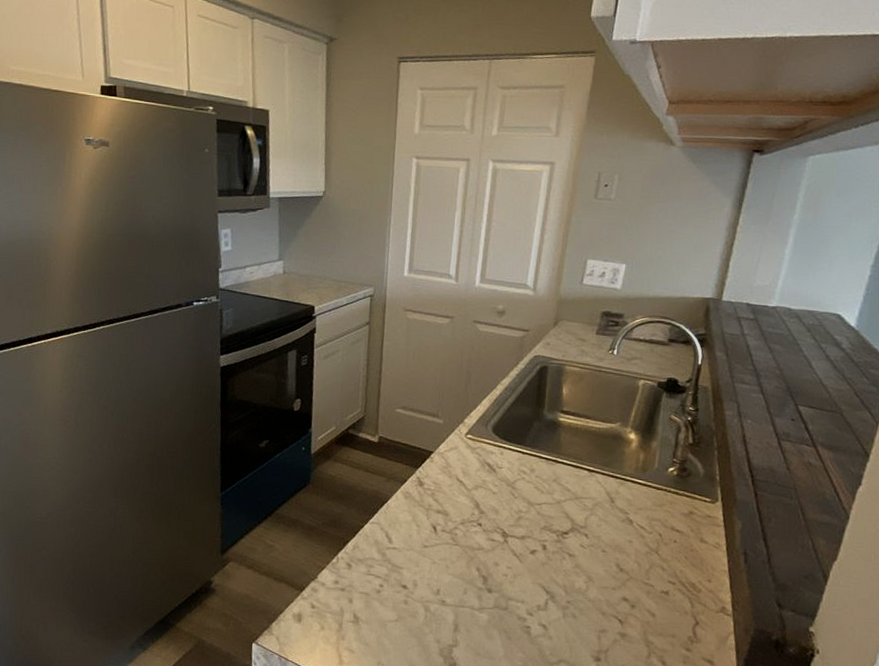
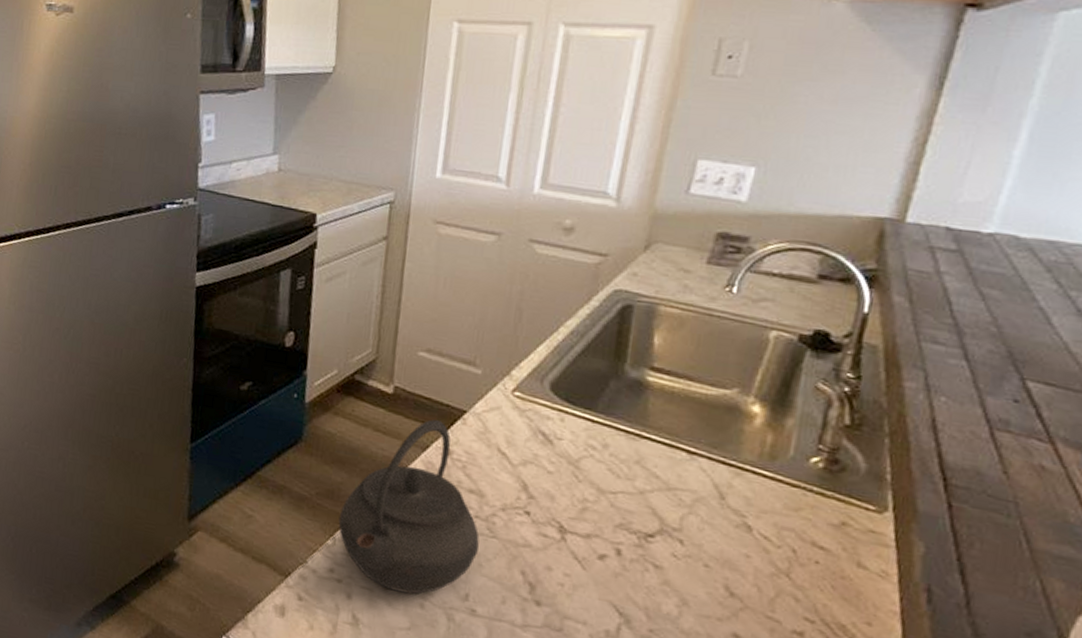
kettle: none [340,460,446,594] -> present [338,419,480,594]

